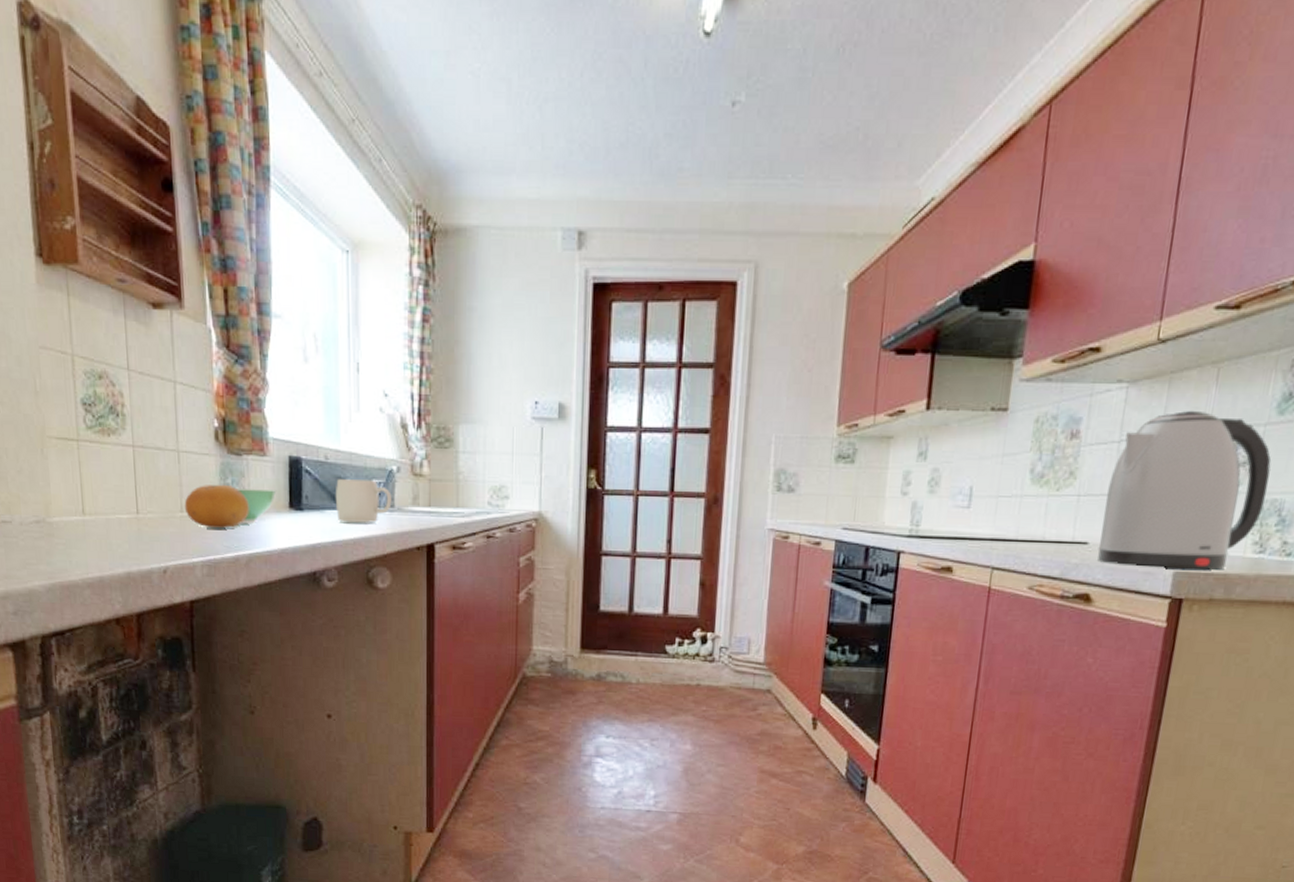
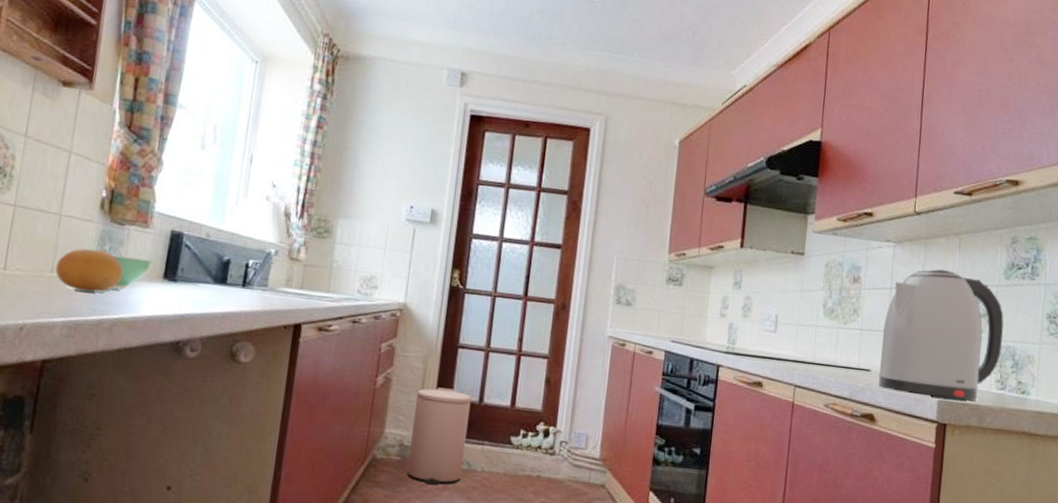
mug: present [335,479,392,523] -> none [209,256,267,300]
pedal bin: none [559,599,620,700] -> present [406,387,472,485]

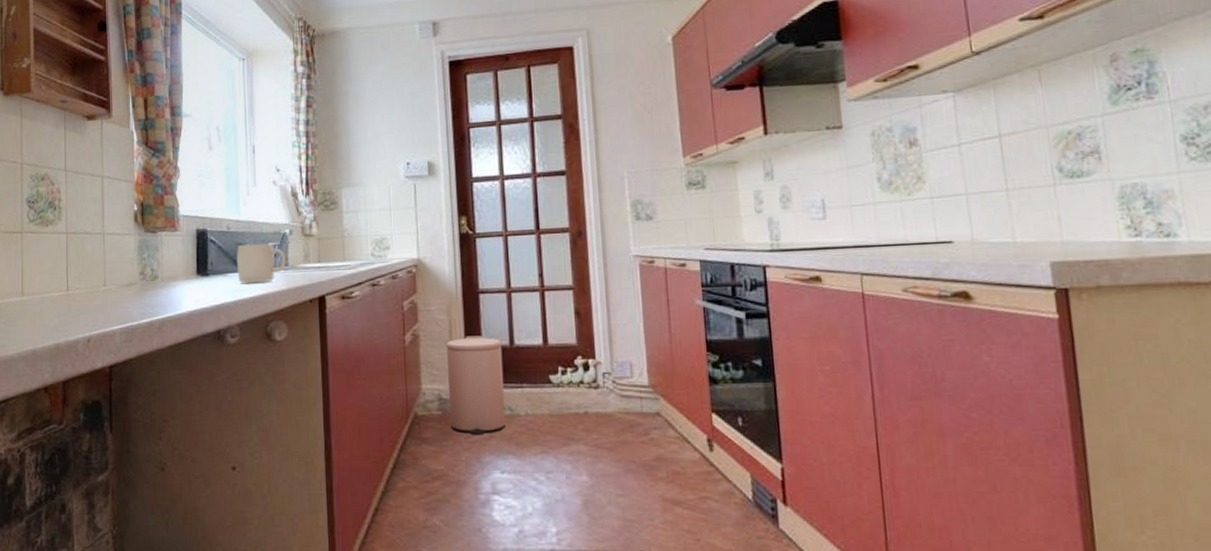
fruit: present [55,249,123,292] -> none [107,258,162,299]
bowl: present [110,254,152,291] -> none [151,260,185,292]
mug: none [209,256,267,300] -> present [236,243,286,283]
kettle: present [878,269,1004,401] -> none [959,110,1126,261]

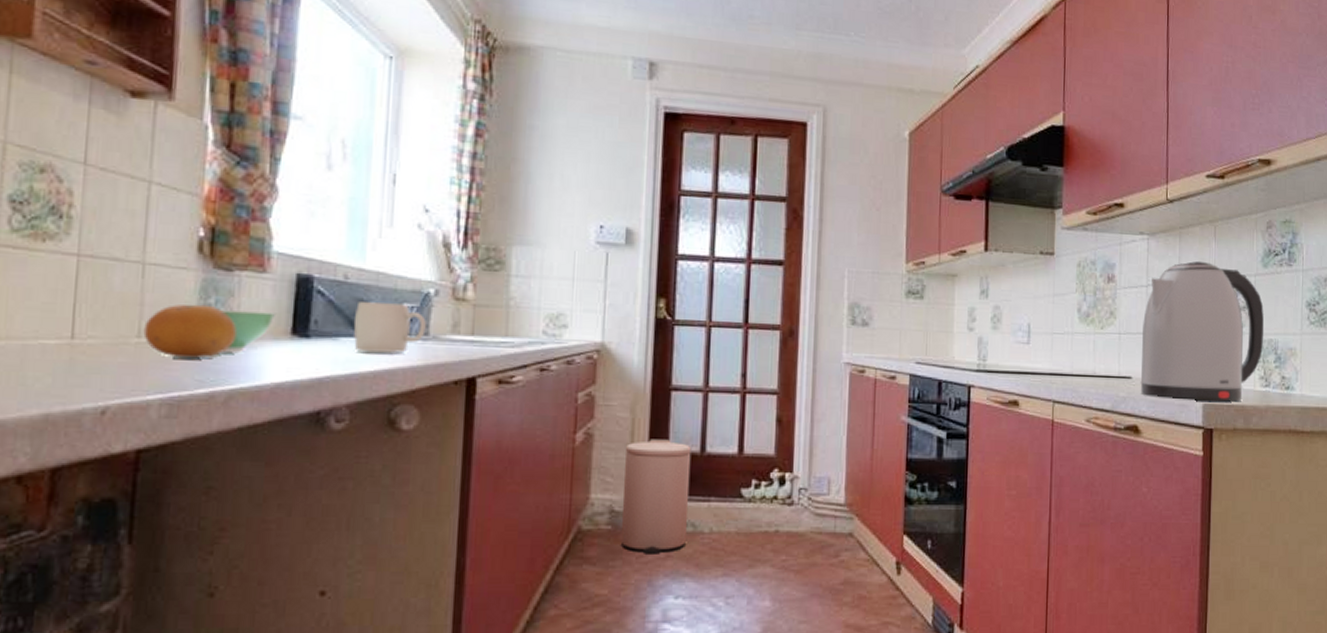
fruit: none [107,258,162,299] -> present [143,304,236,359]
bowl: none [151,260,185,292] -> present [220,309,275,354]
kettle: none [959,110,1126,261] -> present [1140,260,1265,402]

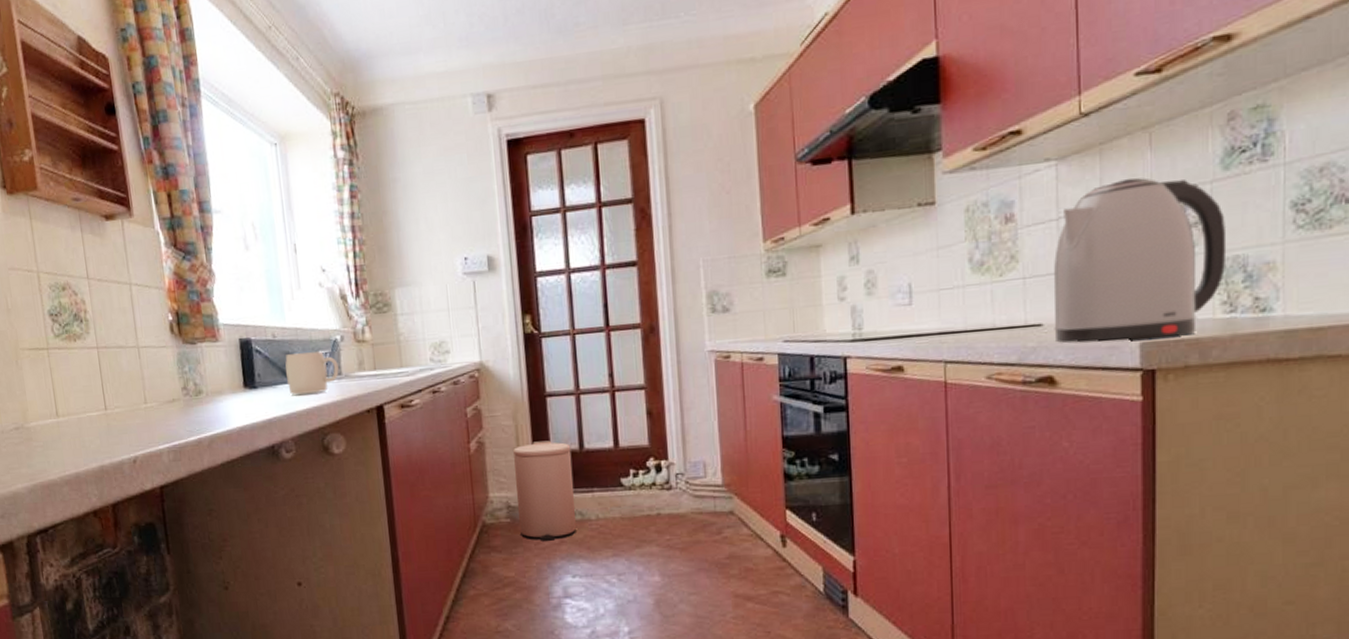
fruit: present [143,304,236,359] -> none [147,372,207,416]
bowl: present [220,309,275,354] -> none [193,372,230,408]

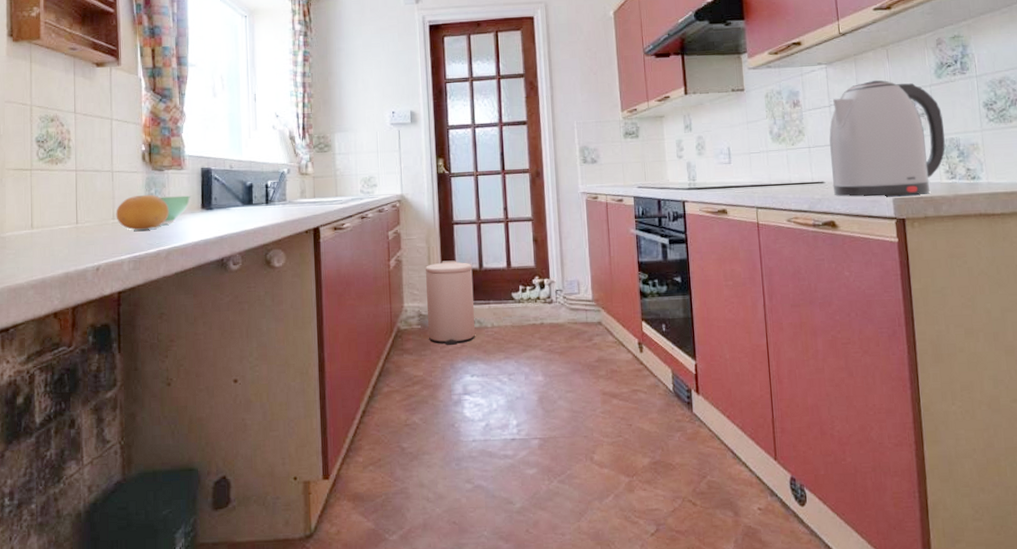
fruit: none [147,372,207,416] -> present [116,194,169,231]
bowl: none [193,372,230,408] -> present [158,195,191,225]
mug: present [285,351,339,395] -> none [238,181,284,216]

